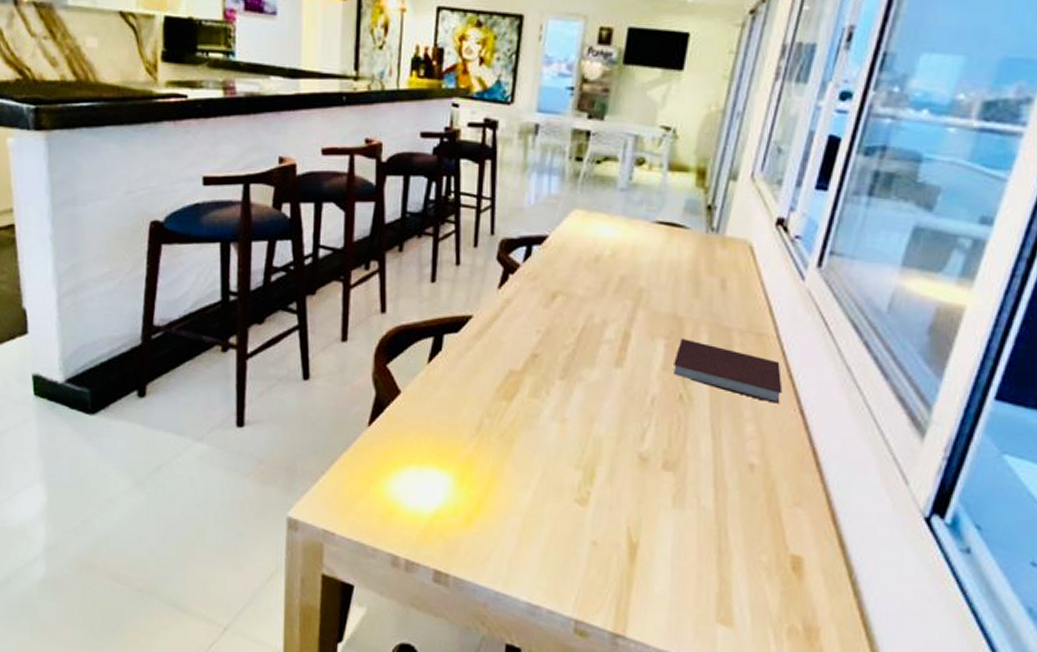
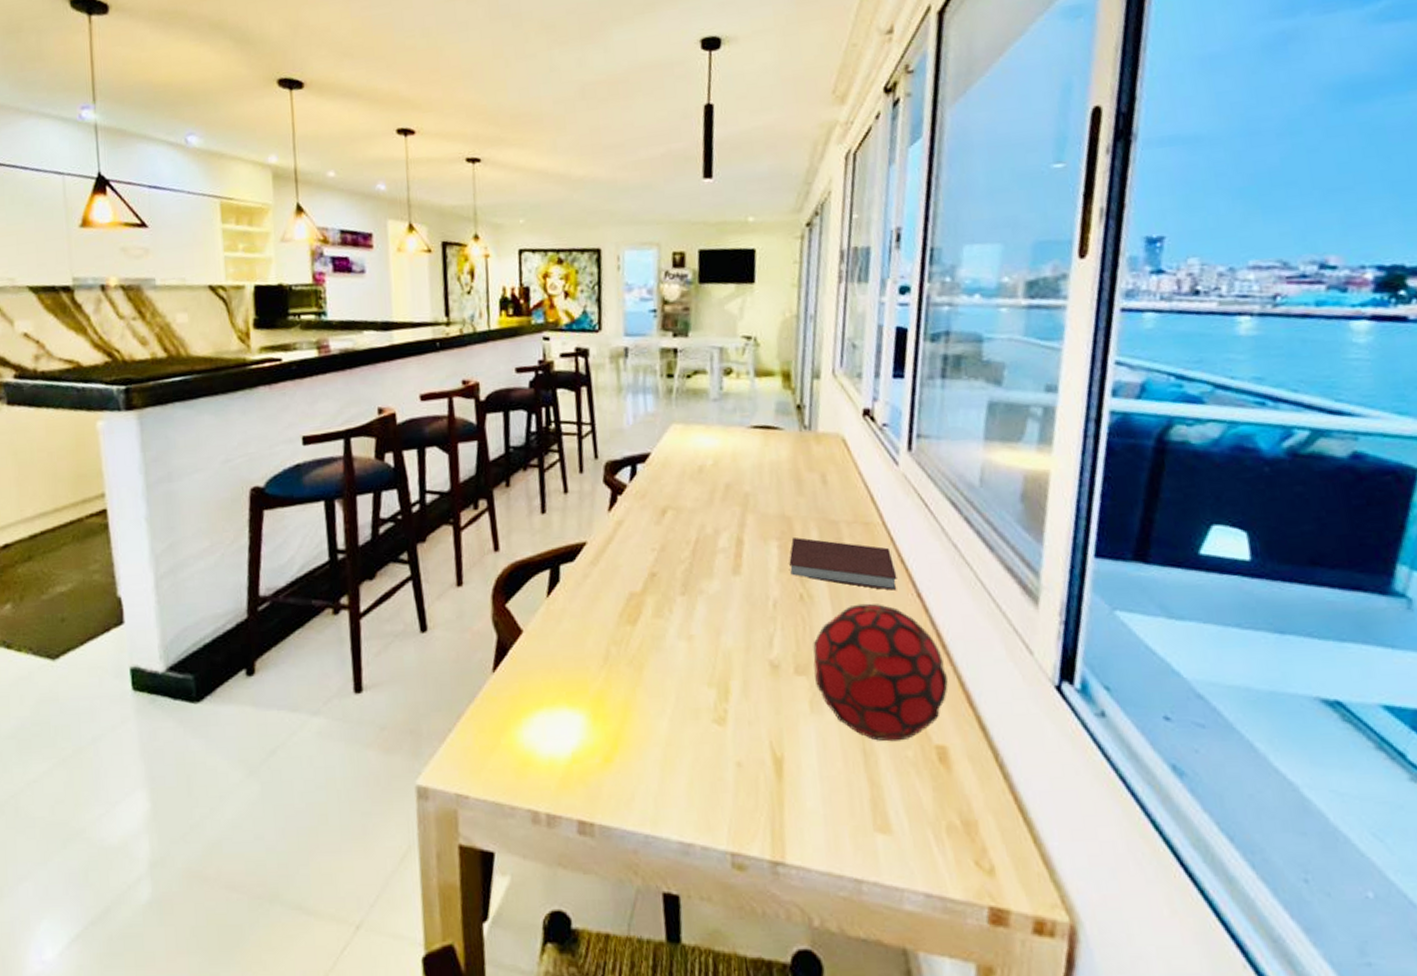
decorative orb: none [682,411,815,546] -> present [813,603,948,742]

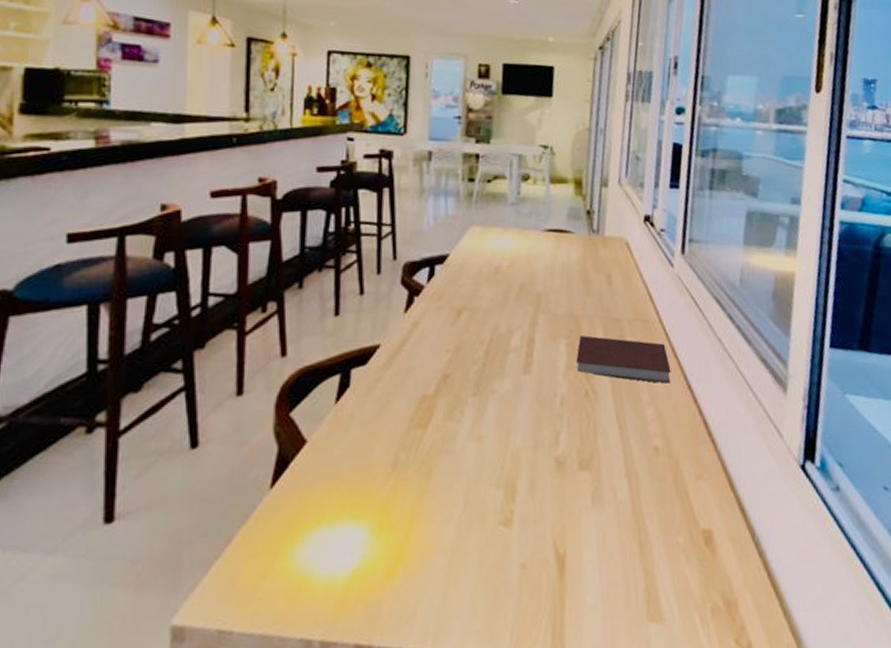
decorative orb: present [813,603,948,742] -> none [596,396,714,530]

